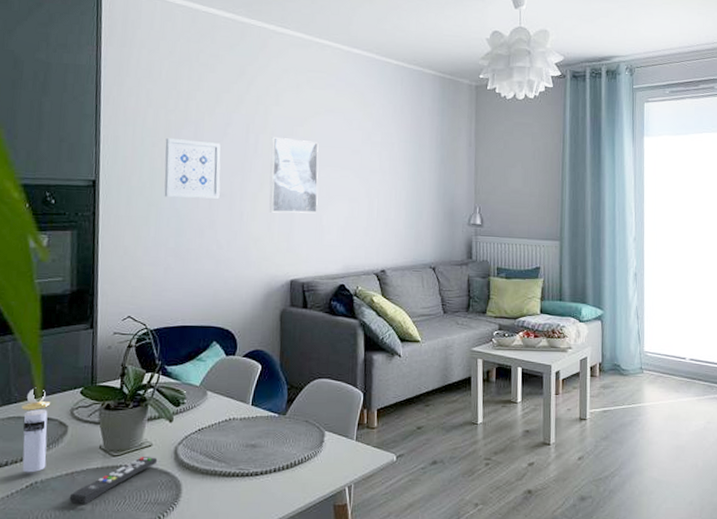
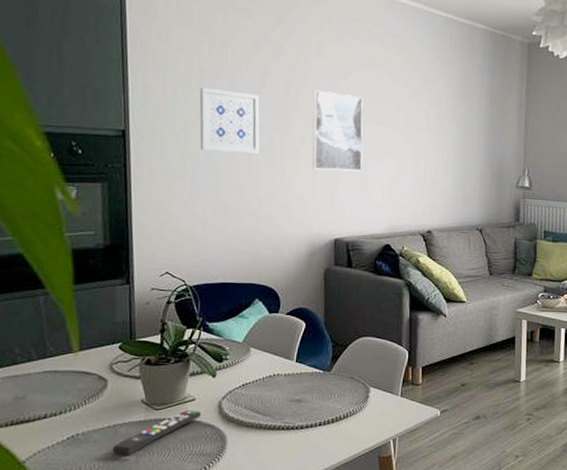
perfume bottle: present [21,387,50,473] -> none [58,342,88,425]

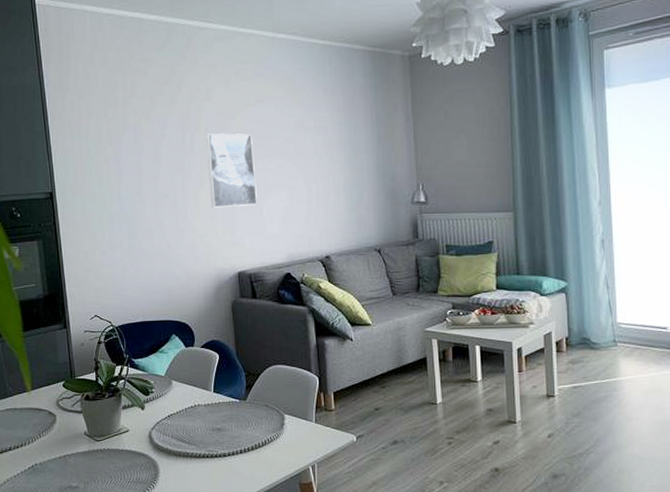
remote control: present [112,410,202,455] -> none [64,441,135,483]
wall art: present [199,88,260,154] -> none [109,145,164,203]

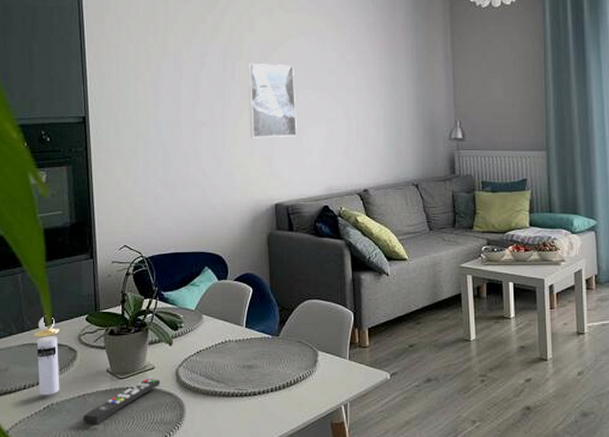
perfume bottle: none [16,382,42,456] -> present [34,315,60,396]
remote control: none [64,441,135,483] -> present [83,379,161,424]

